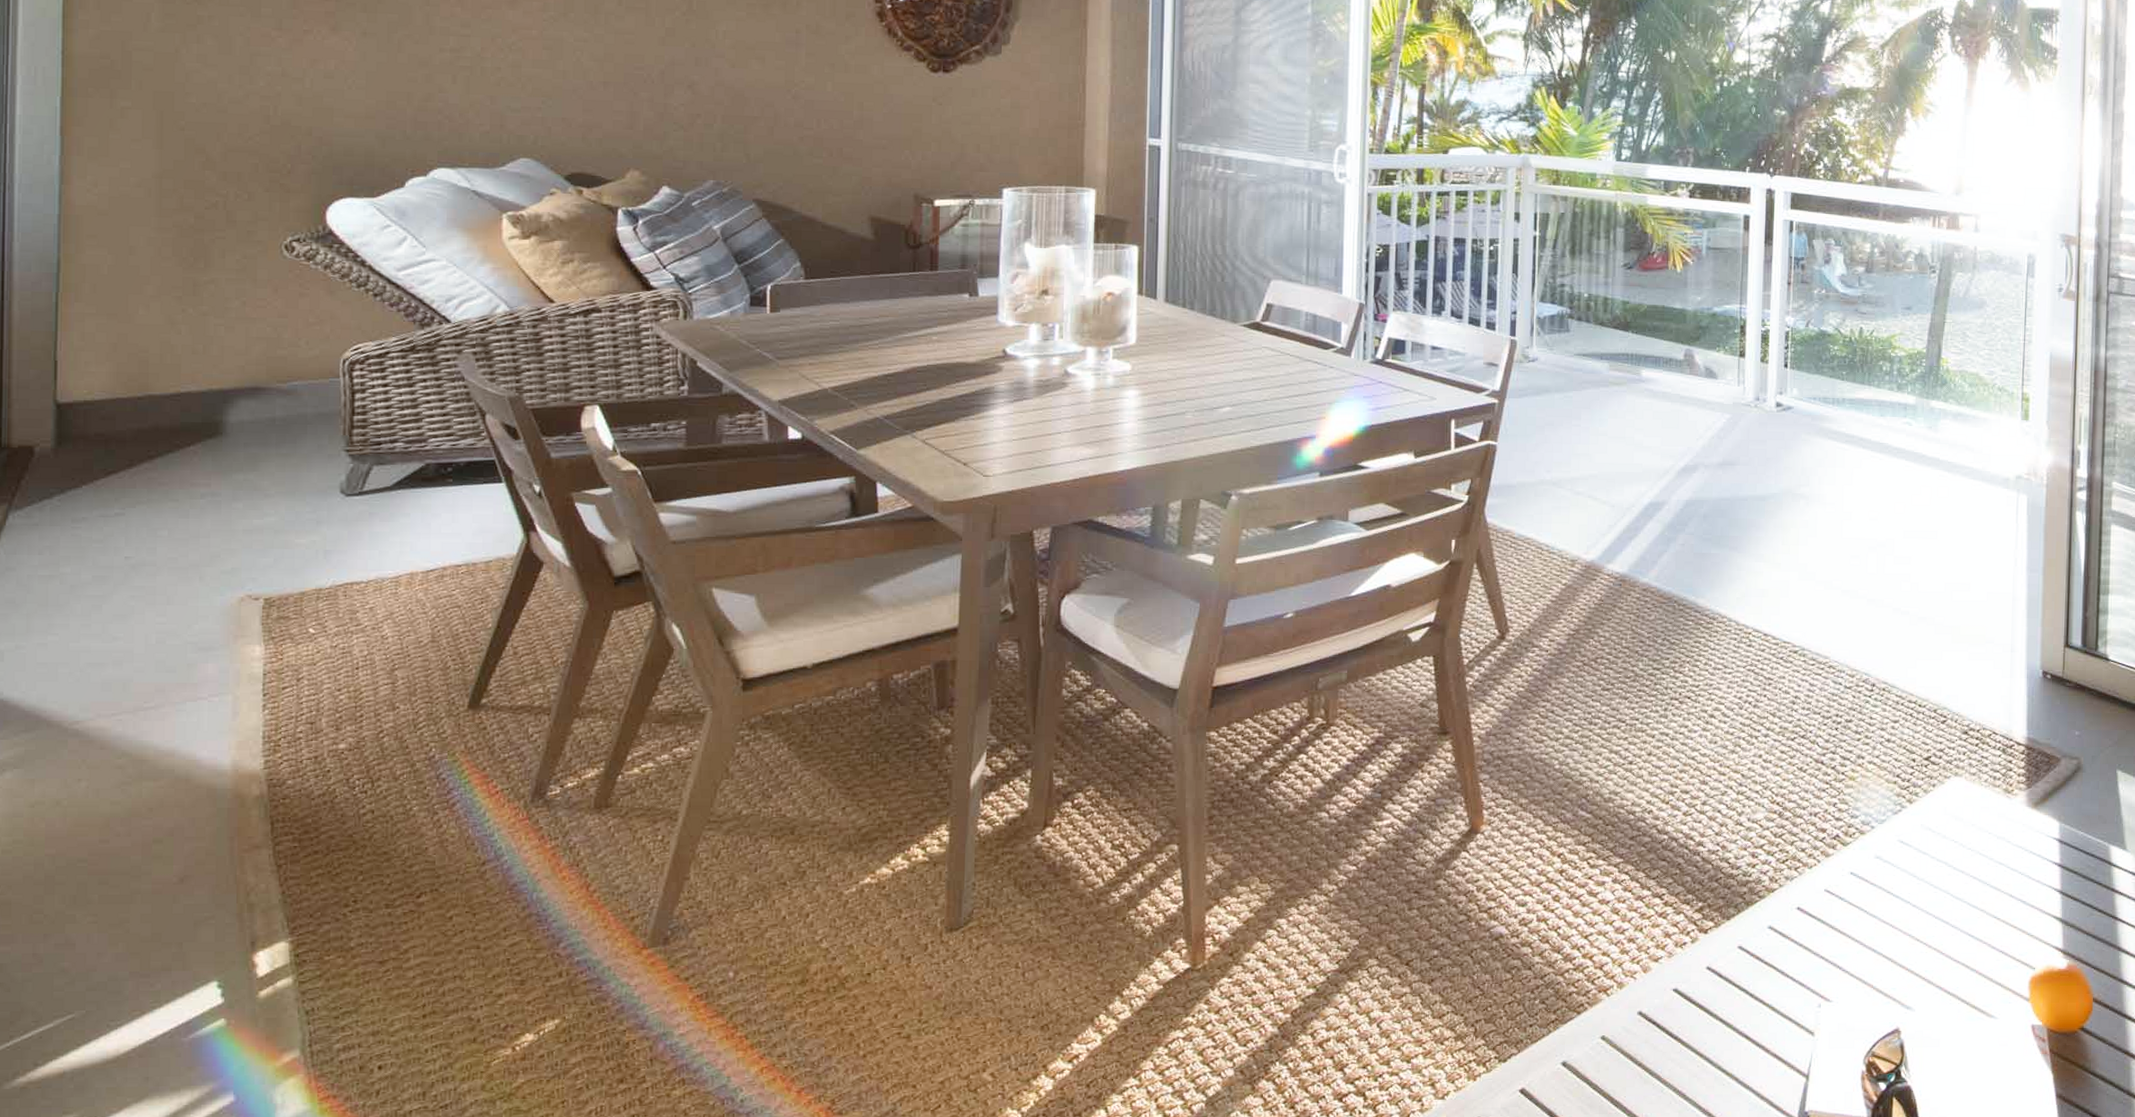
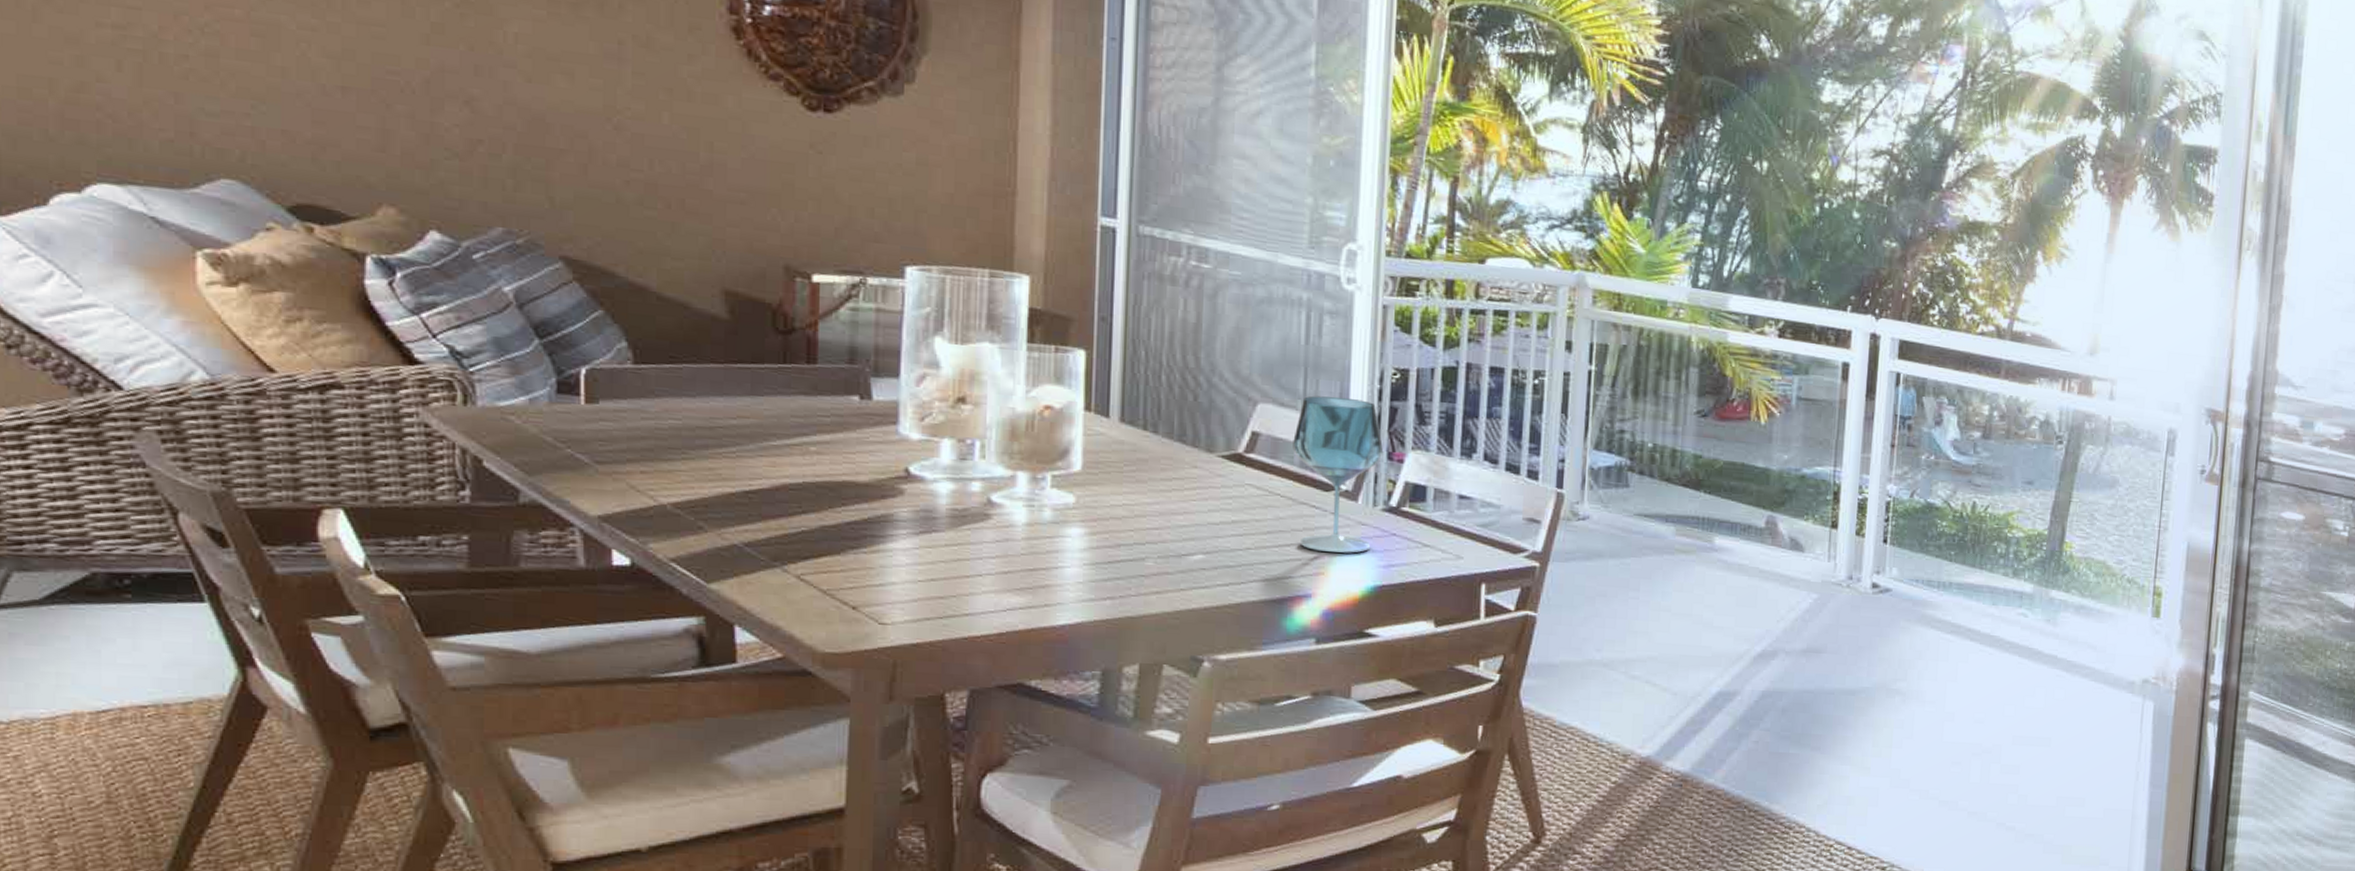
wine glass: none [1299,271,1370,400] -> present [1293,396,1383,553]

